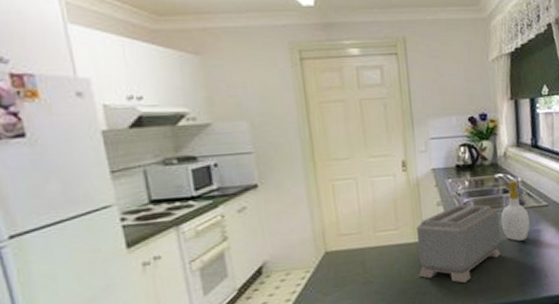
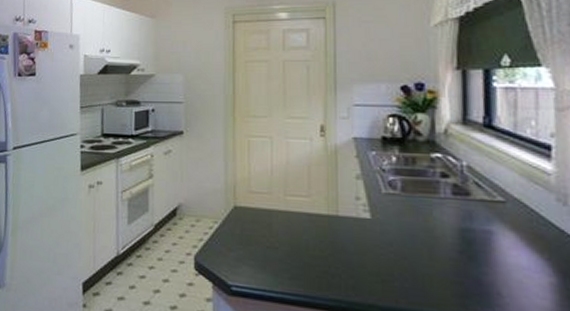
toaster: present [417,204,501,283] -> none [328,181,435,275]
soap bottle: present [500,181,530,241] -> none [436,164,477,240]

